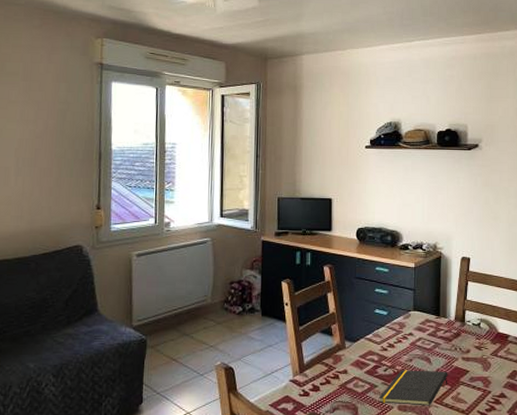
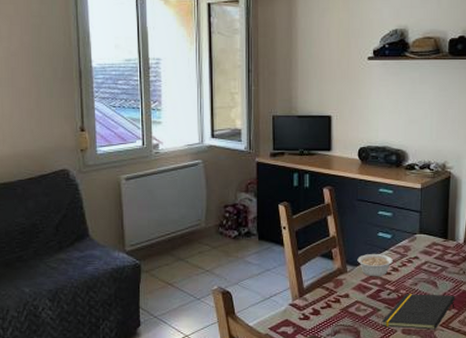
legume: none [355,330,396,352] -> present [357,254,400,276]

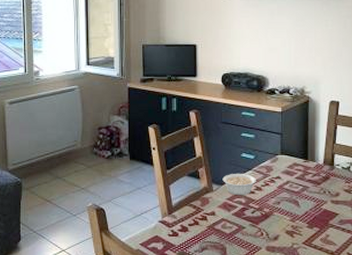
notepad: present [382,294,455,330] -> none [247,212,317,247]

